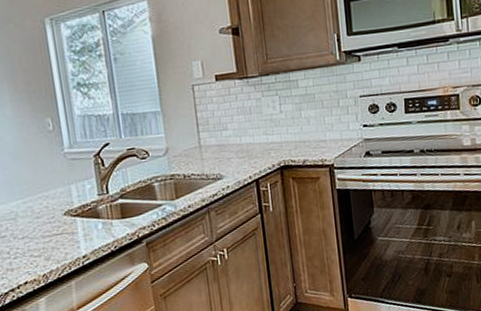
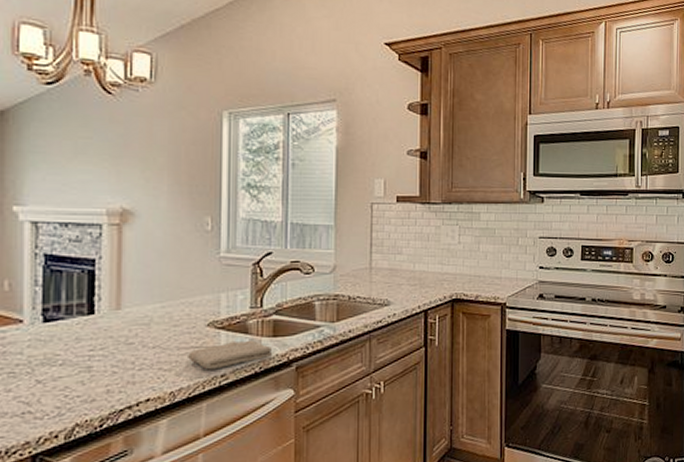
washcloth: none [52,223,125,253] -> present [188,340,273,370]

